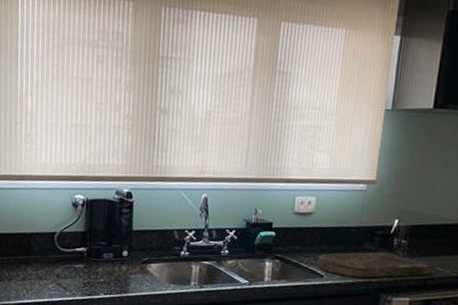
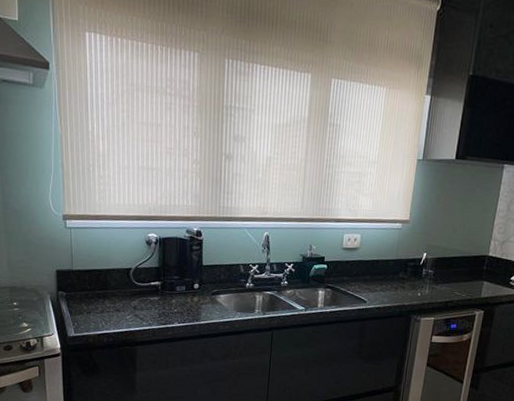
cutting board: present [318,252,431,278] -> none [362,280,451,302]

